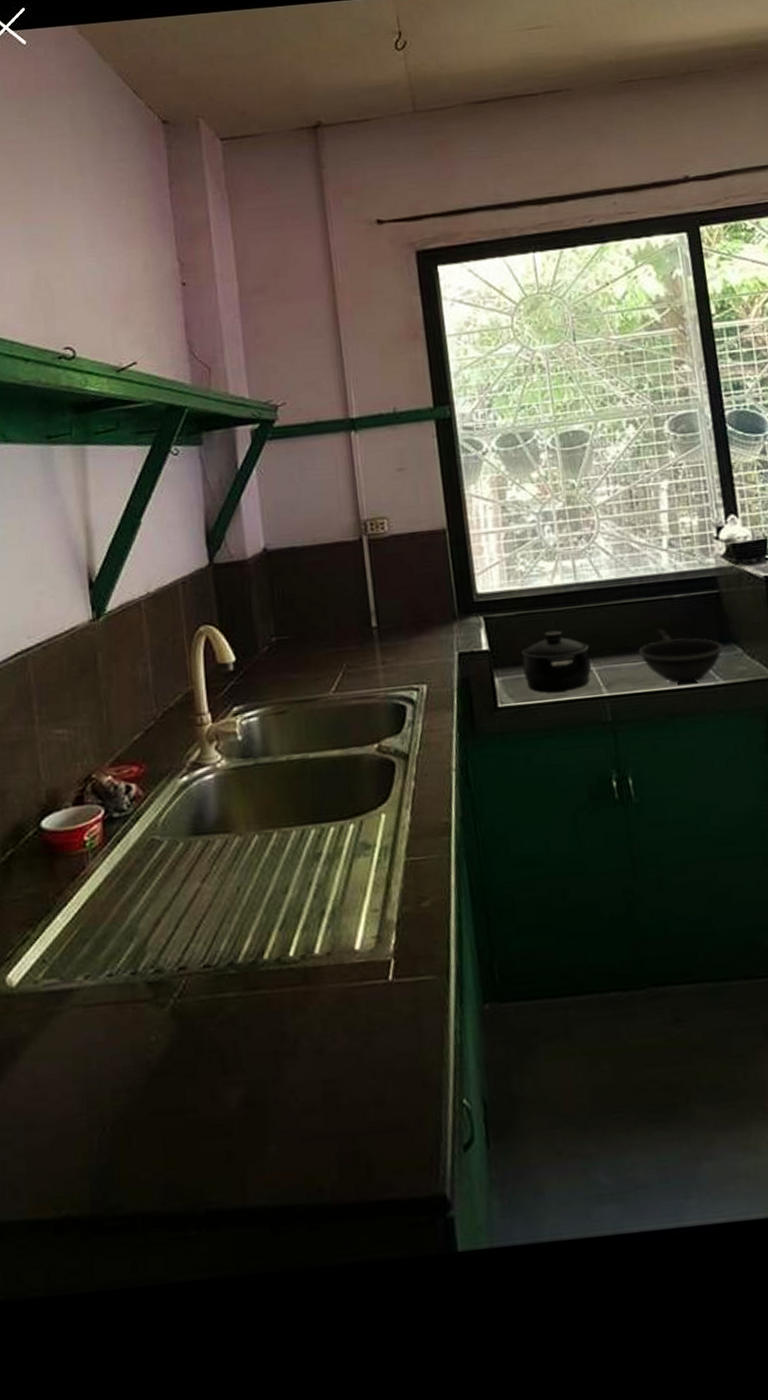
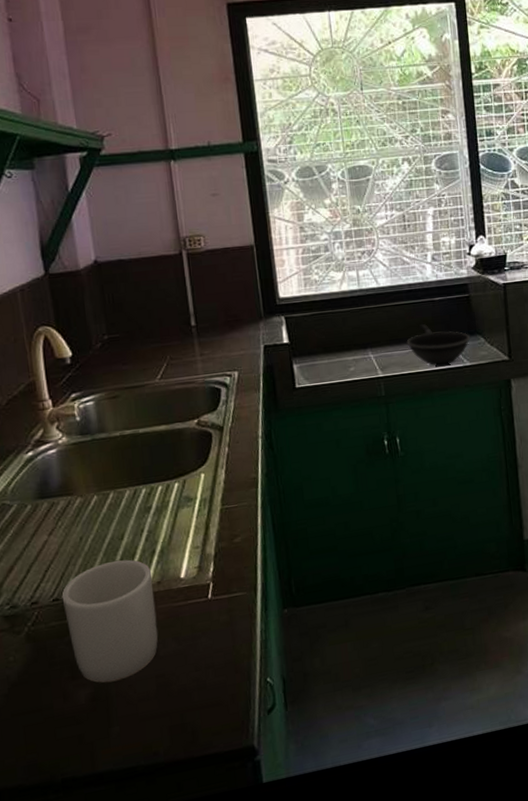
mug: none [213,920,327,1084] -> present [61,559,159,683]
saucepan: present [520,630,592,693] -> none [314,326,370,376]

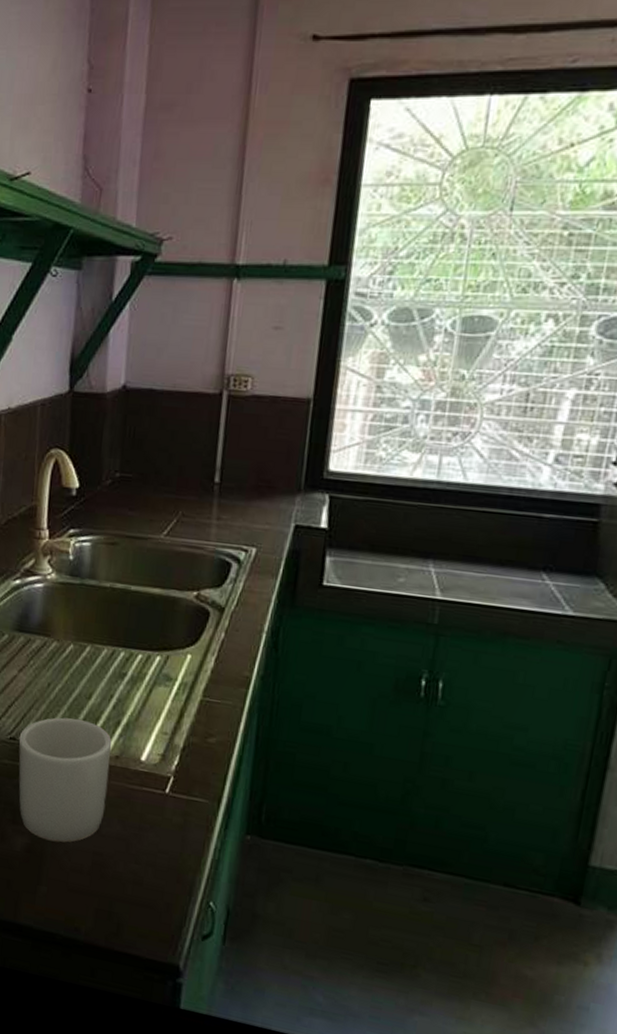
frying pan: present [406,323,471,366] -> none [486,544,585,606]

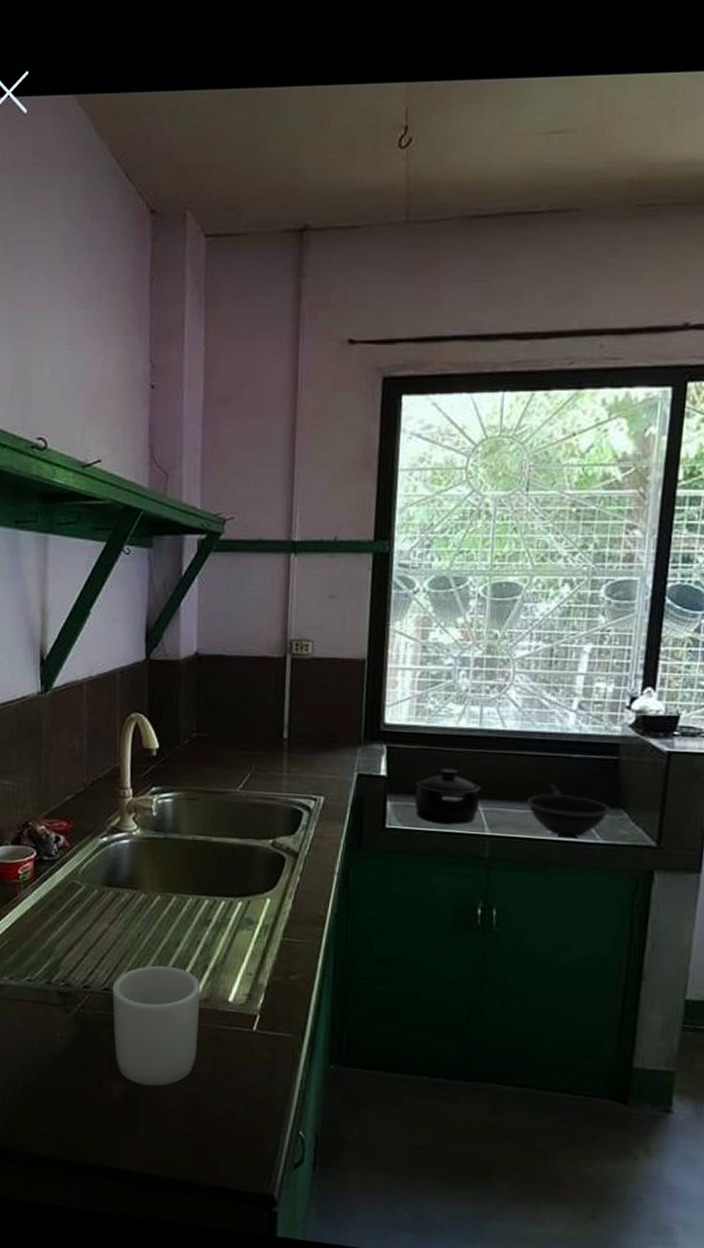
saucepan: none [357,523,435,587] -> present [415,768,481,825]
frying pan: none [486,544,585,606] -> present [526,782,611,836]

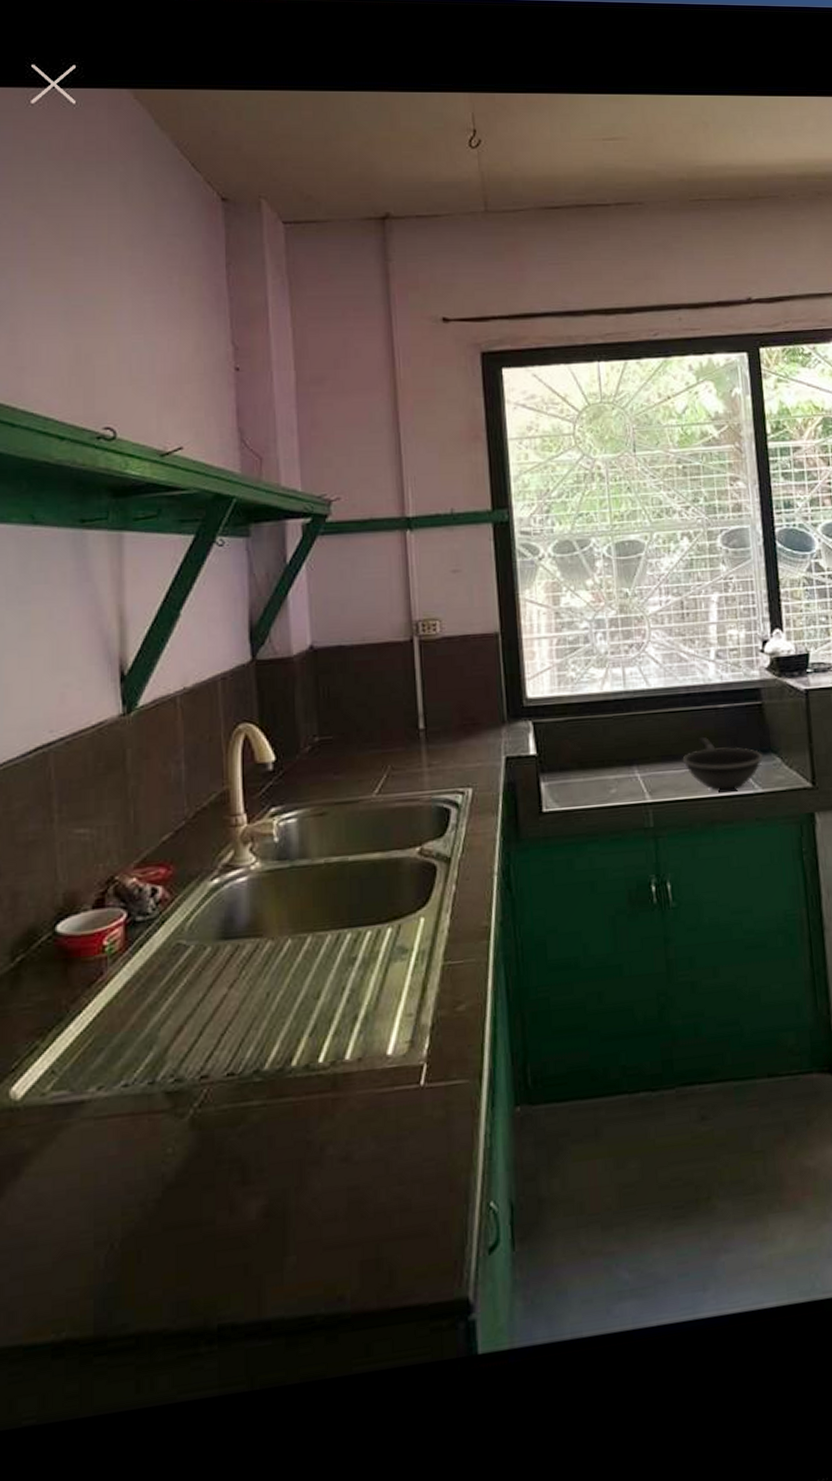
mug: present [112,965,201,1086] -> none [238,1025,355,1193]
saucepan: present [415,768,481,825] -> none [567,736,637,799]

